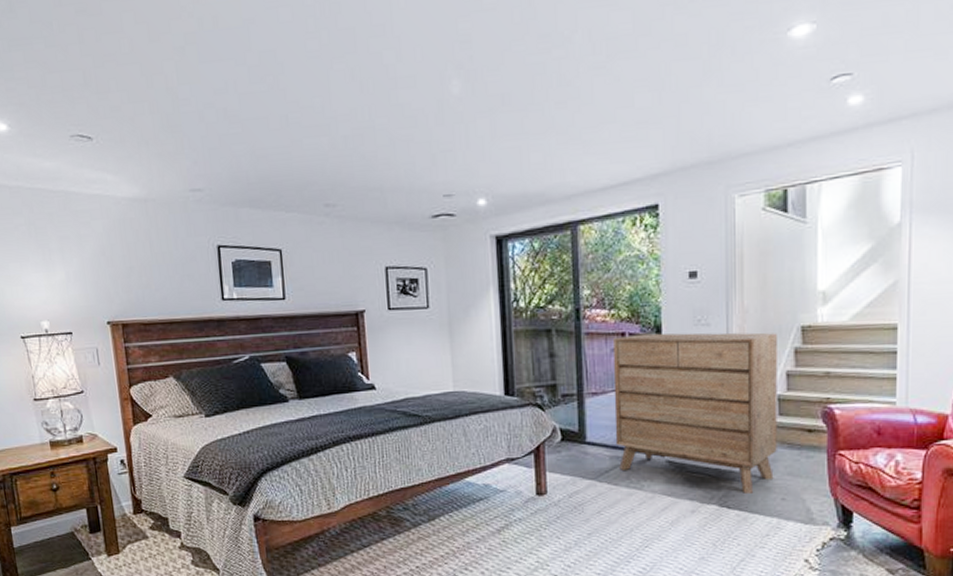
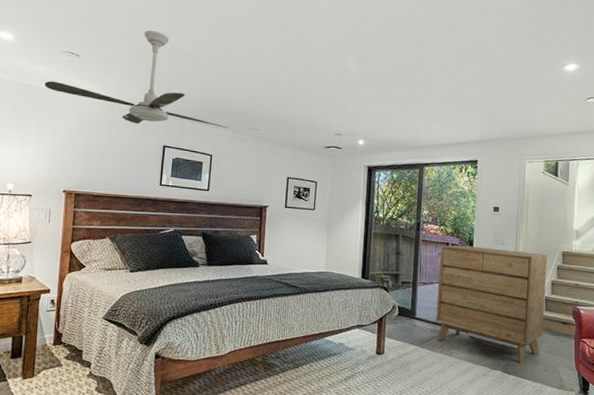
ceiling fan: none [57,84,297,222] -> present [45,30,228,128]

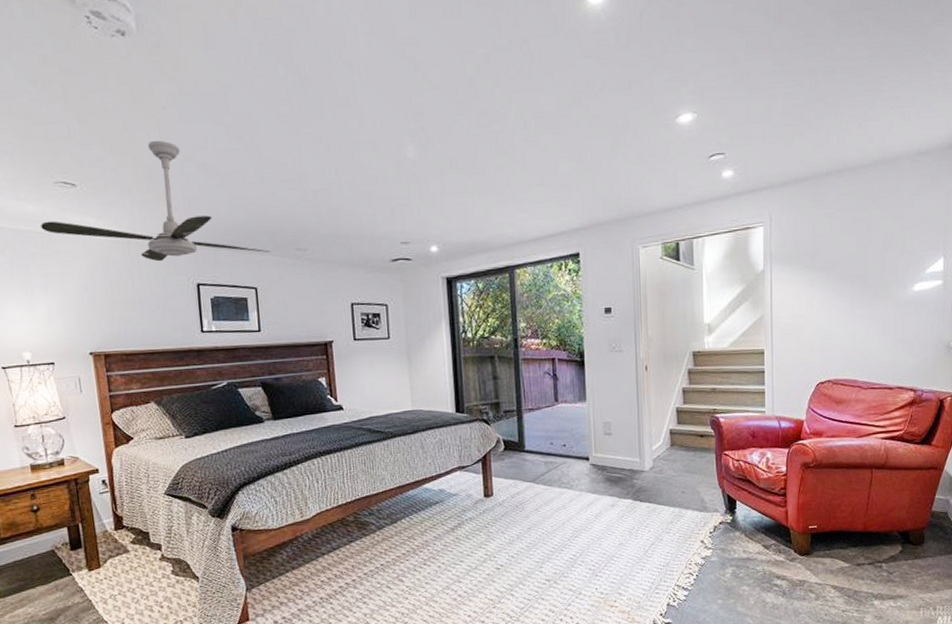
dresser: present [436,245,547,364] -> none [545,357,677,489]

